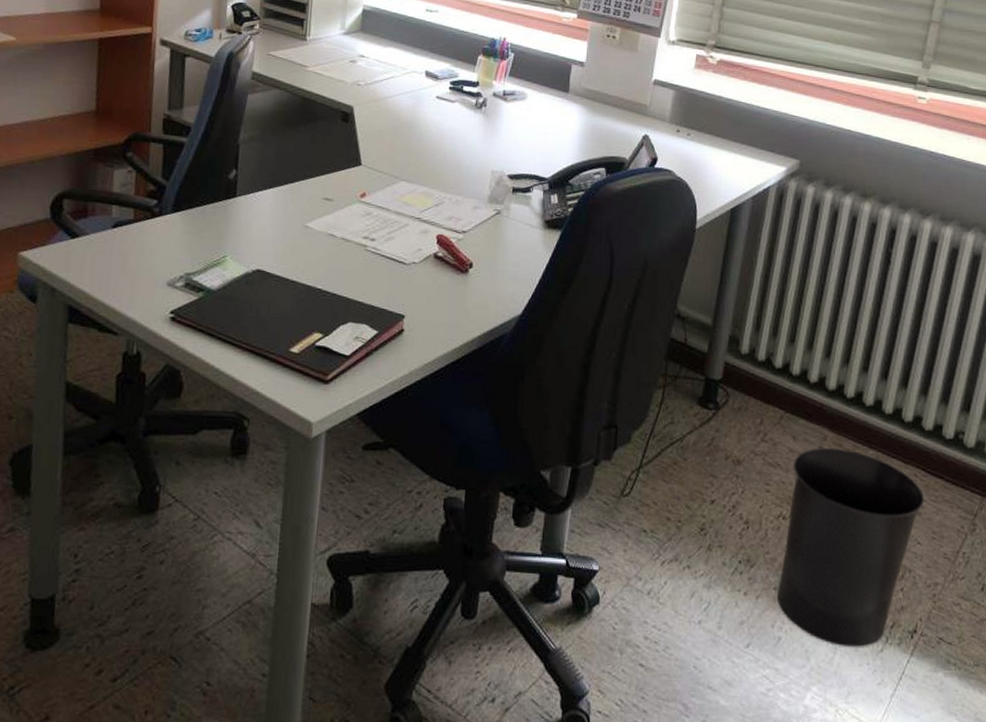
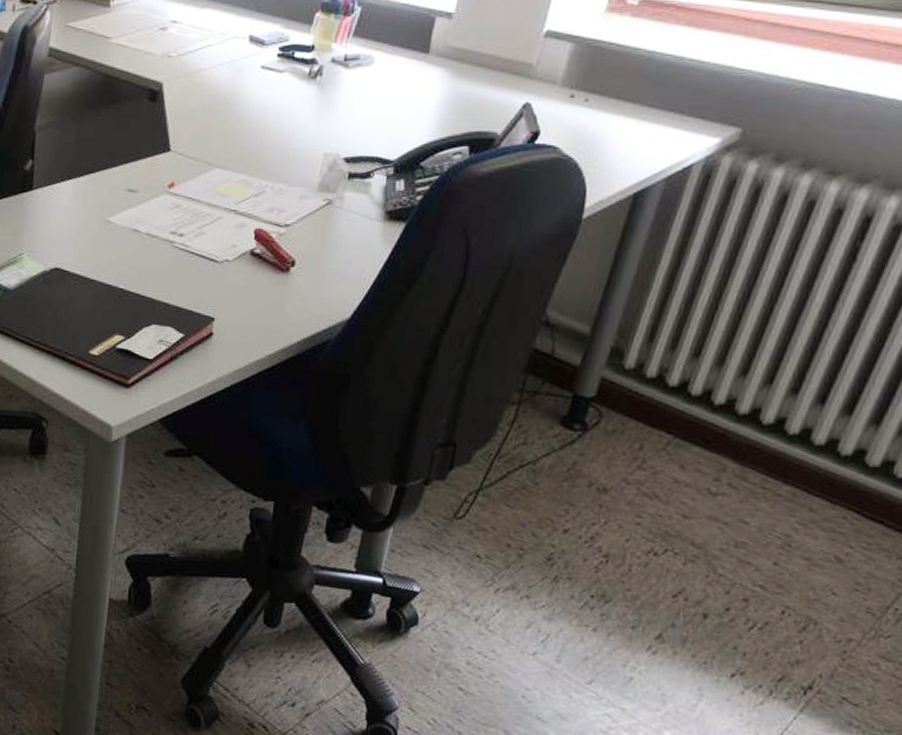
waste bin: present [776,447,925,647] -> none [633,479,853,697]

